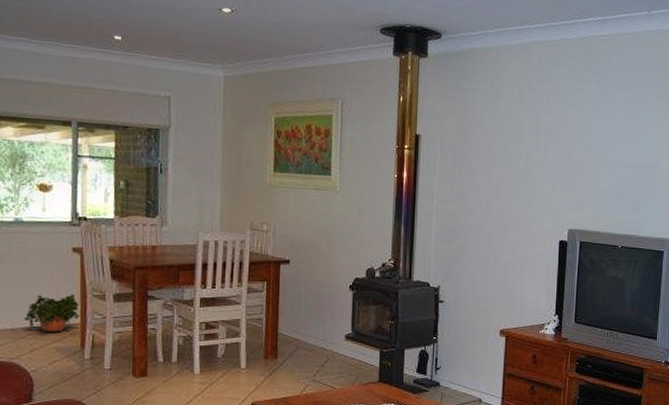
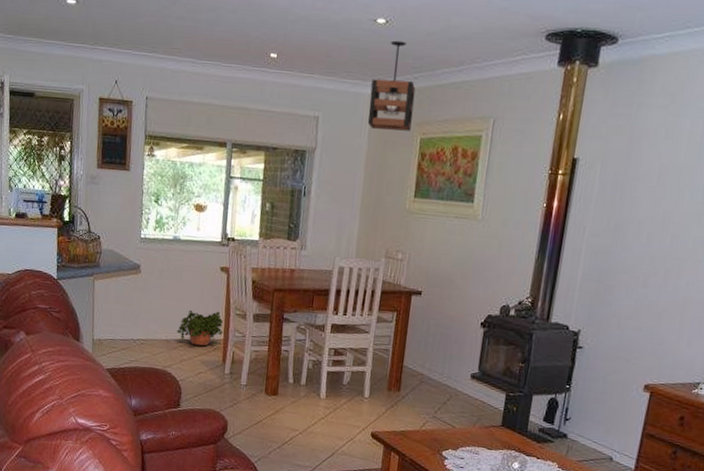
pendant light: none [221,28,266,111] -> present [367,40,416,131]

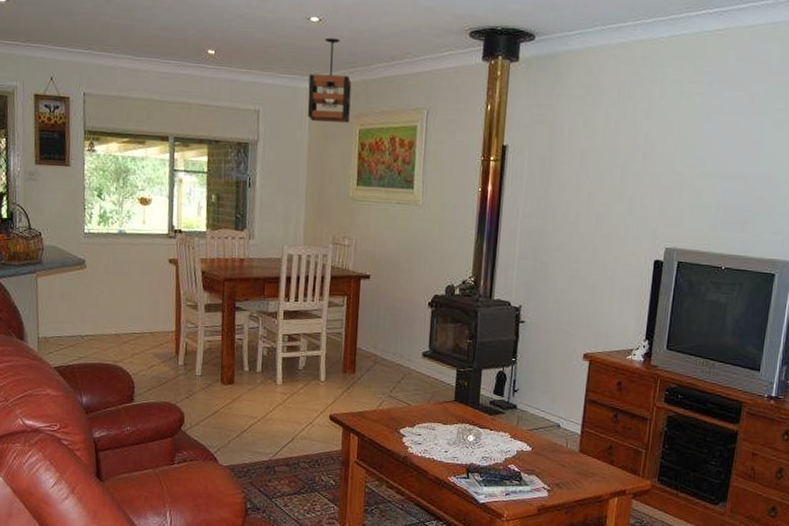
potted plant: present [176,309,224,347] -> none [126,302,175,339]

